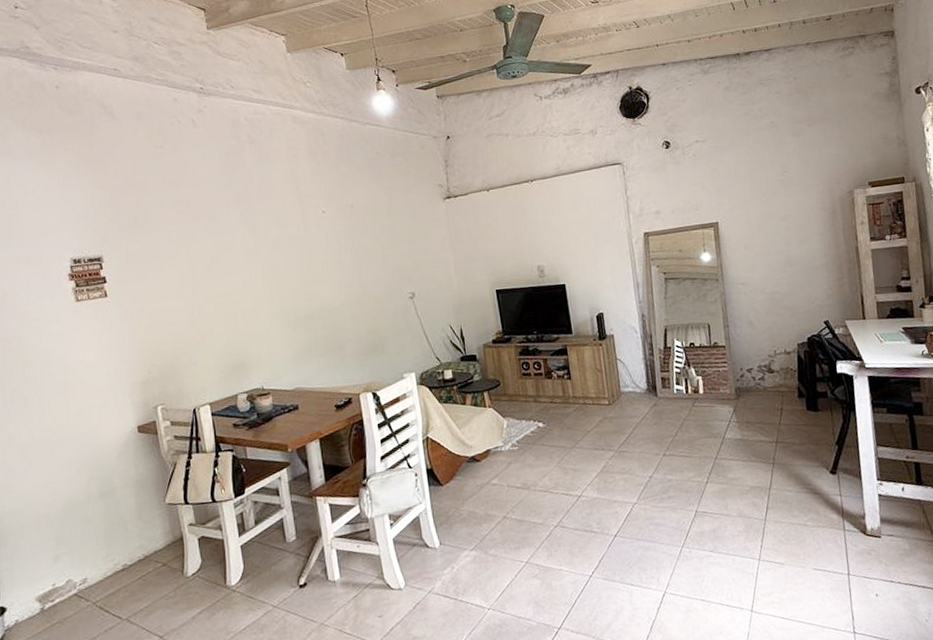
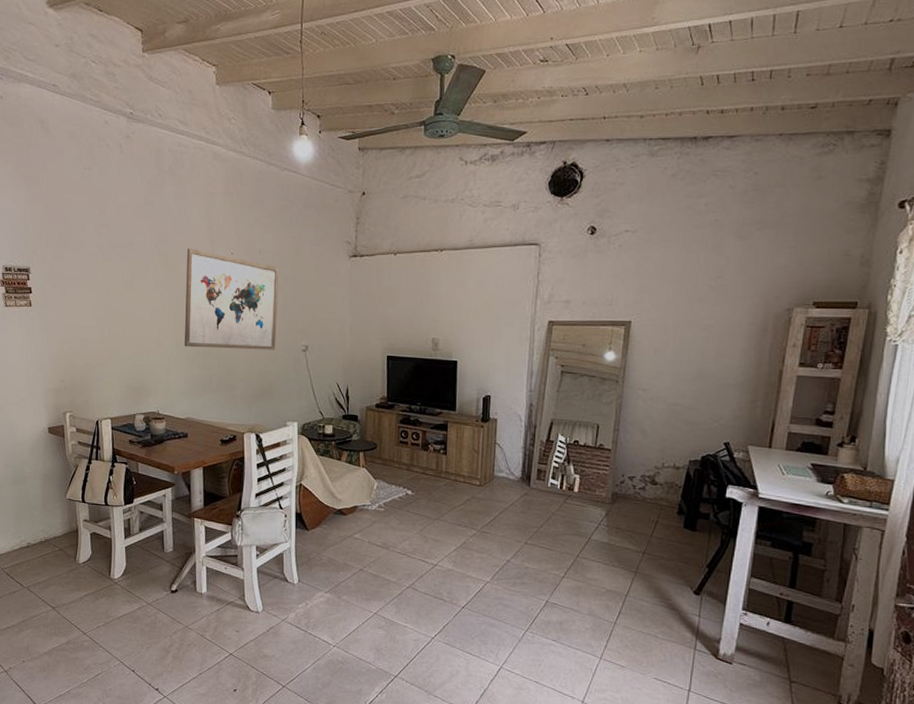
wall art: none [275,212,382,314] -> present [185,247,279,350]

